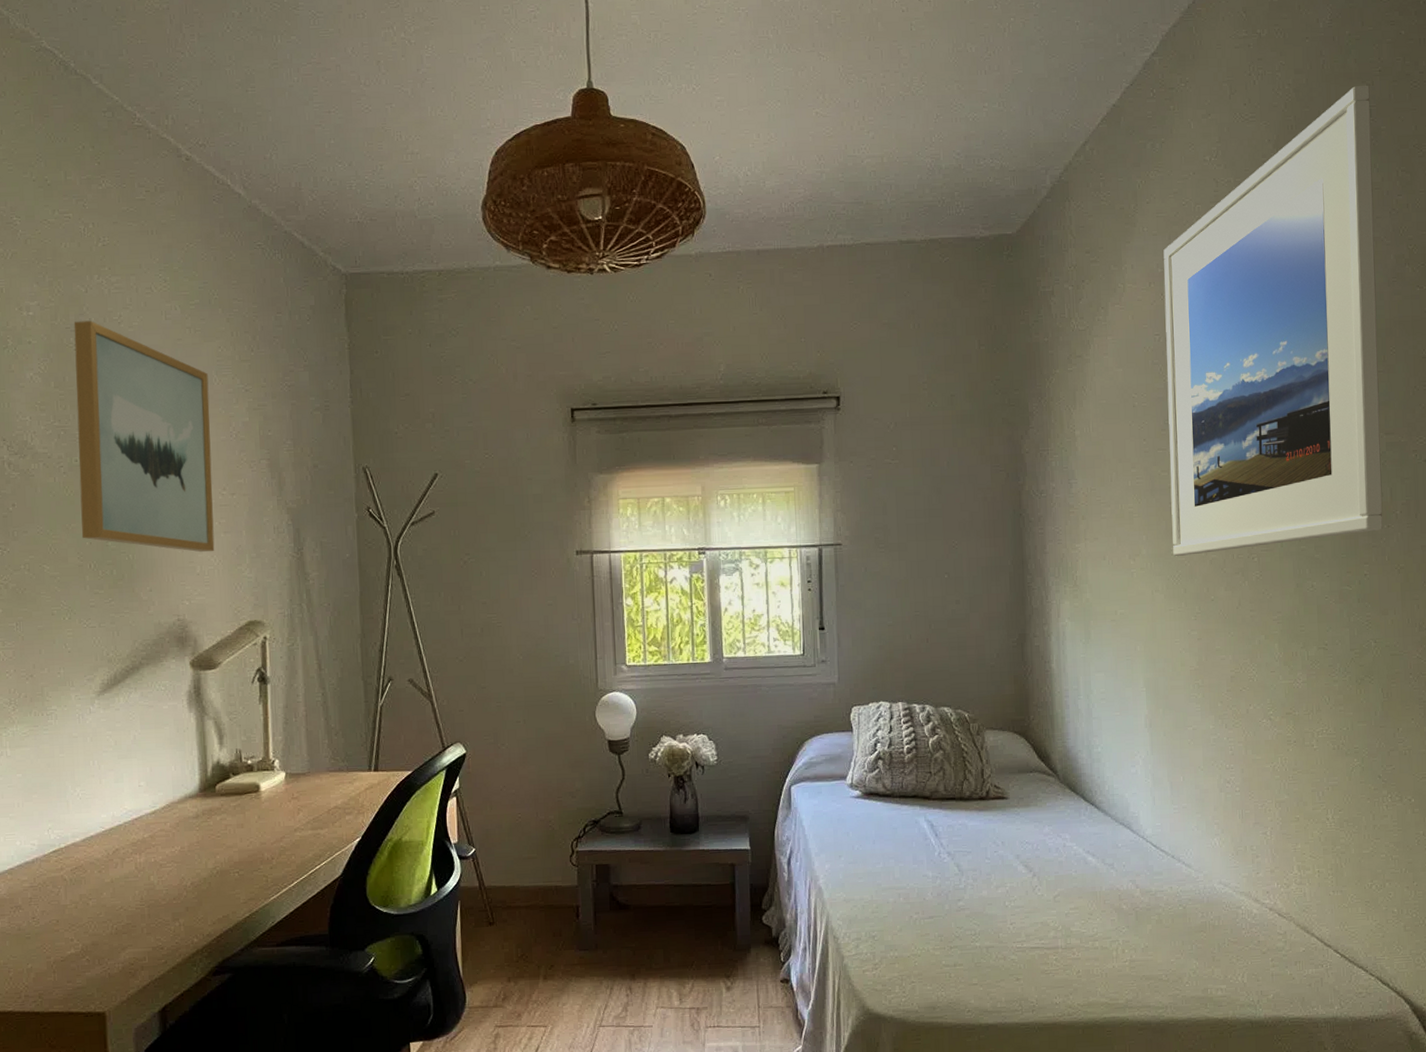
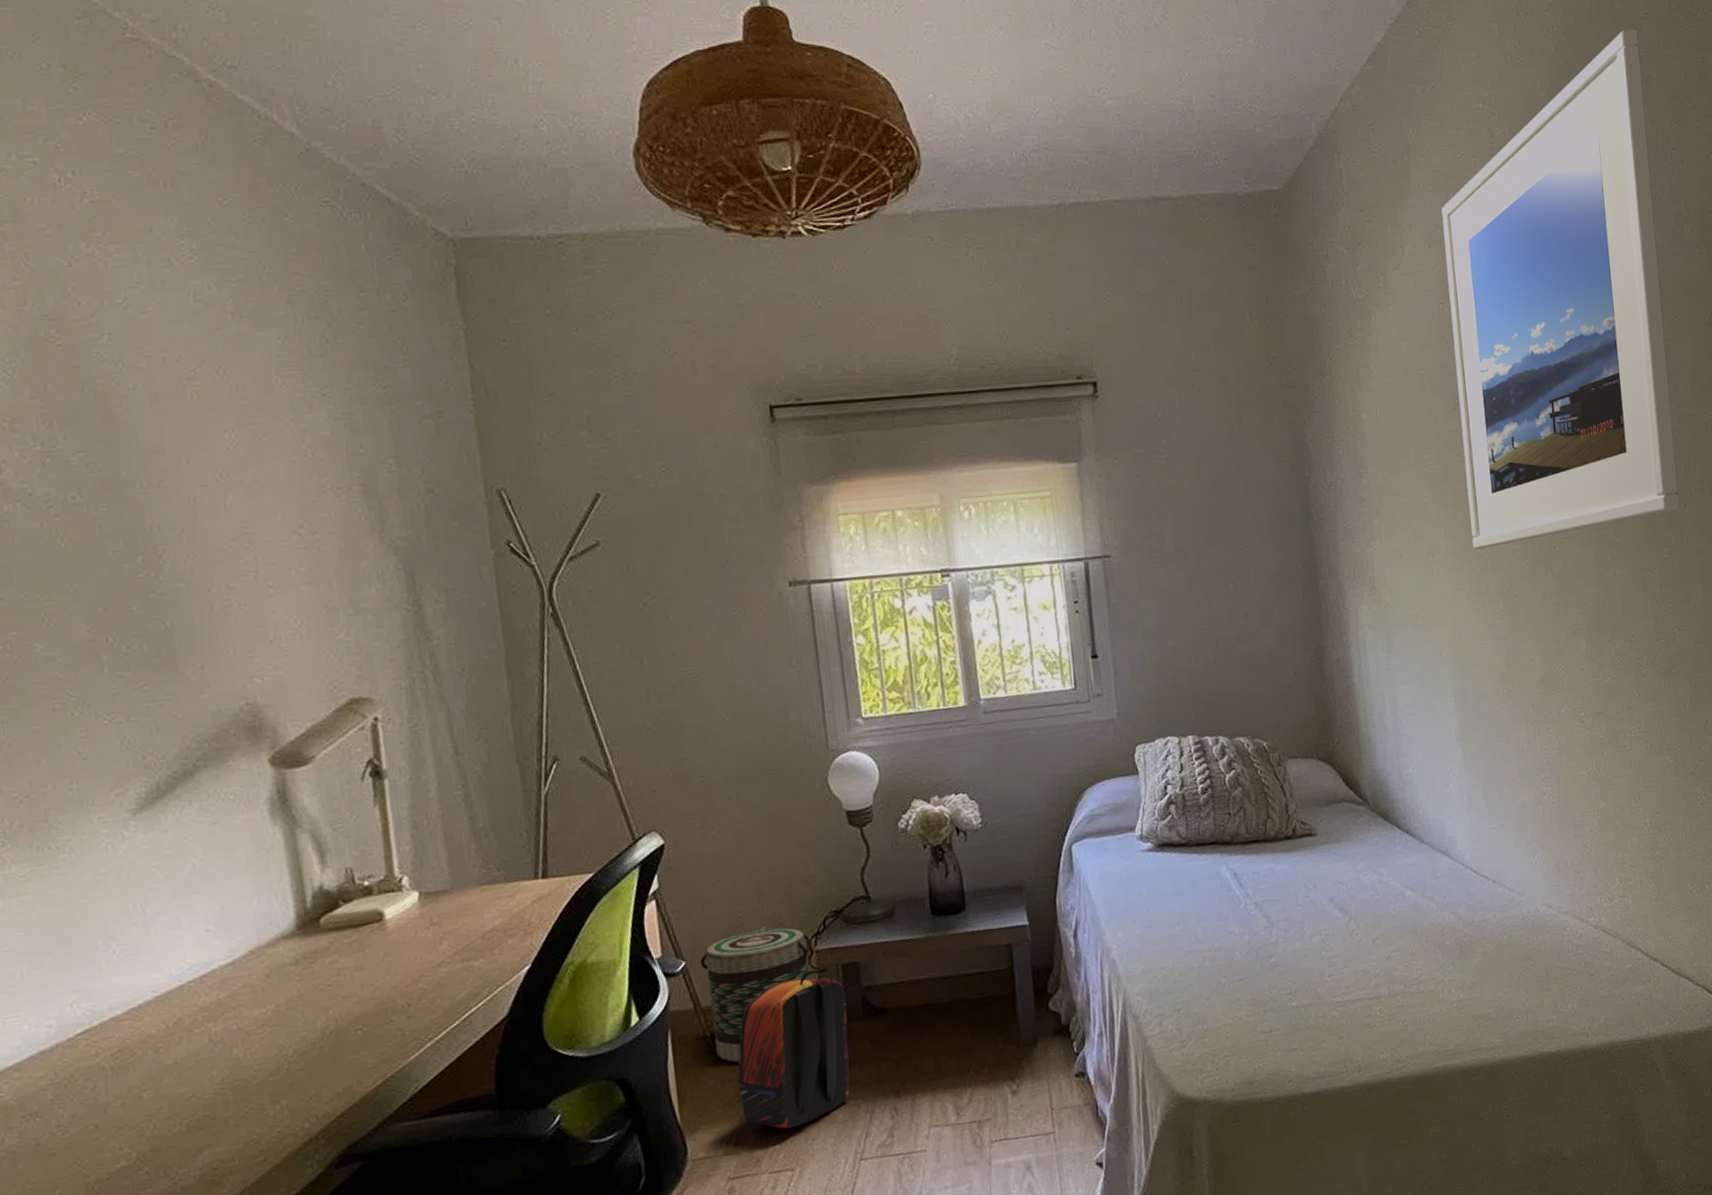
wall art: present [73,321,215,553] -> none [53,305,294,613]
basket: none [486,827,573,934] -> present [699,926,811,1063]
backpack: none [507,865,598,993] -> present [736,967,850,1129]

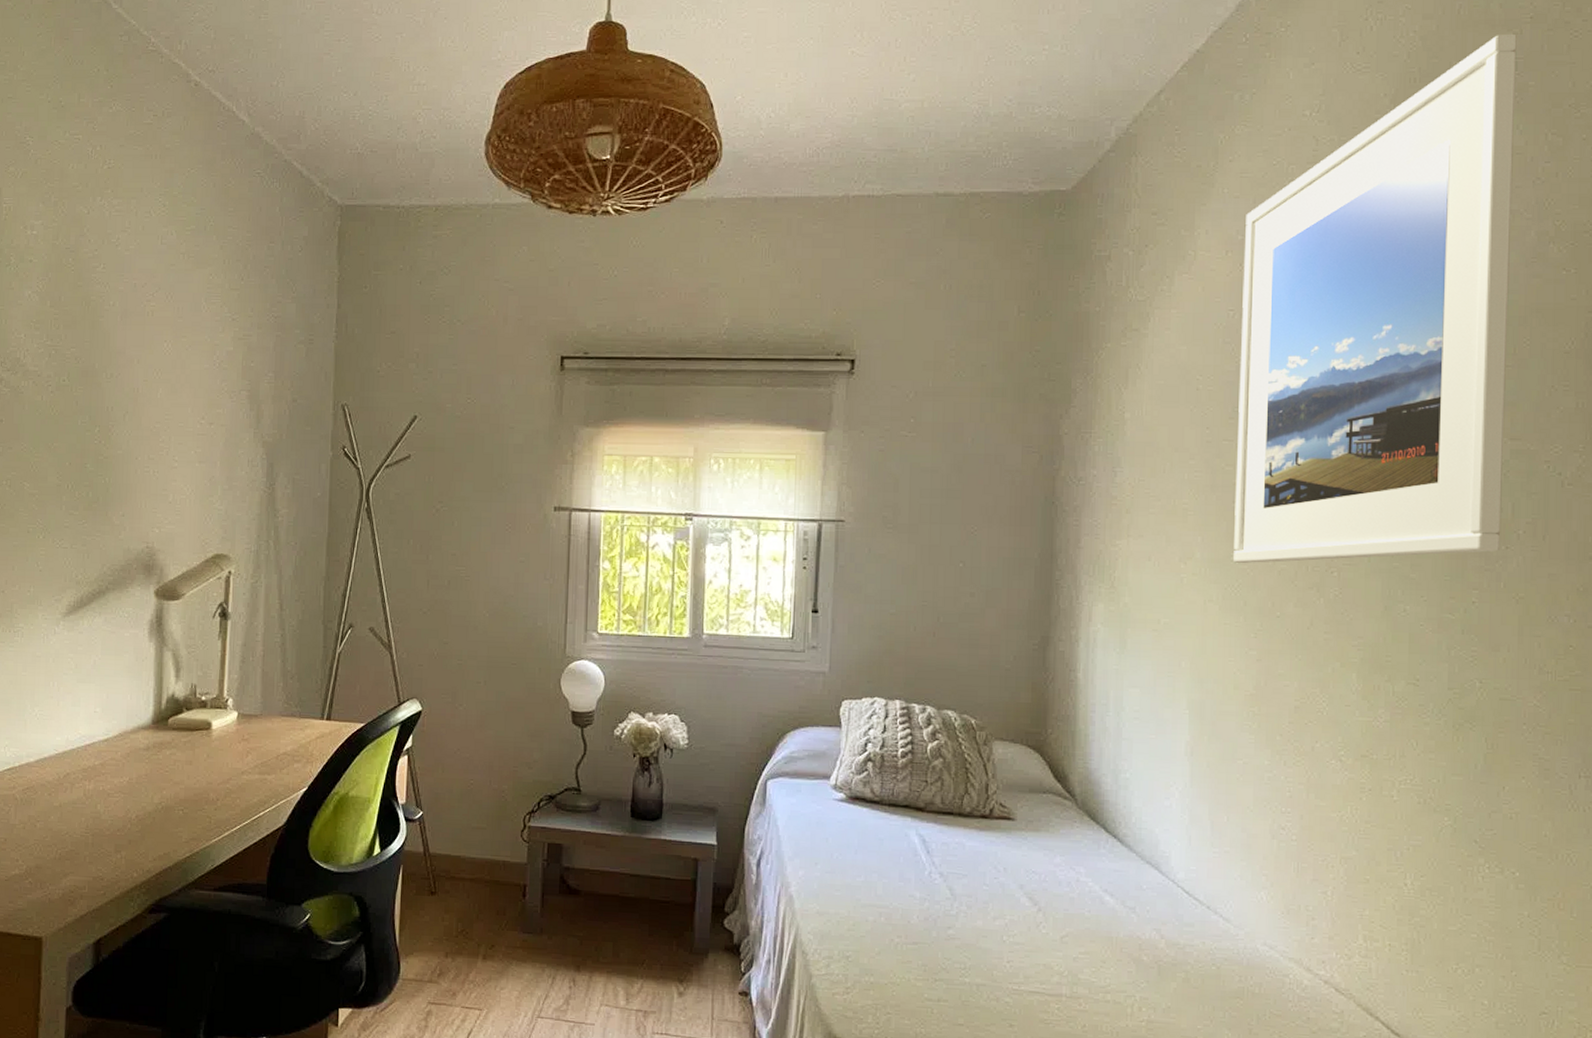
basket: present [699,926,811,1063] -> none [434,796,525,906]
backpack: present [736,967,850,1129] -> none [447,842,547,974]

